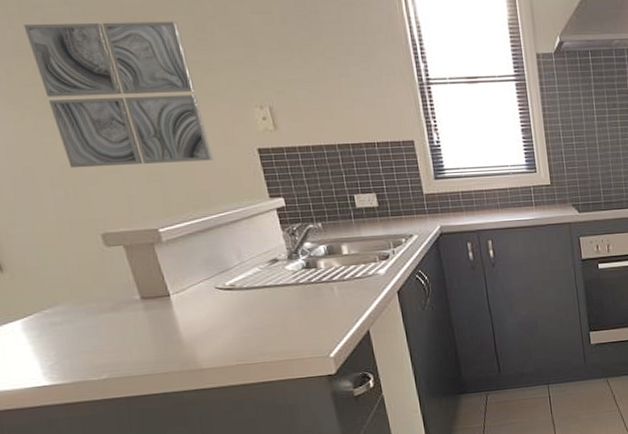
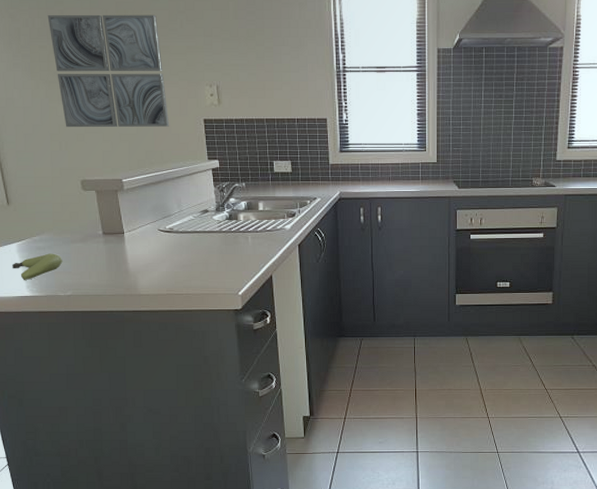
banana: none [18,328,90,366] -> present [12,253,63,280]

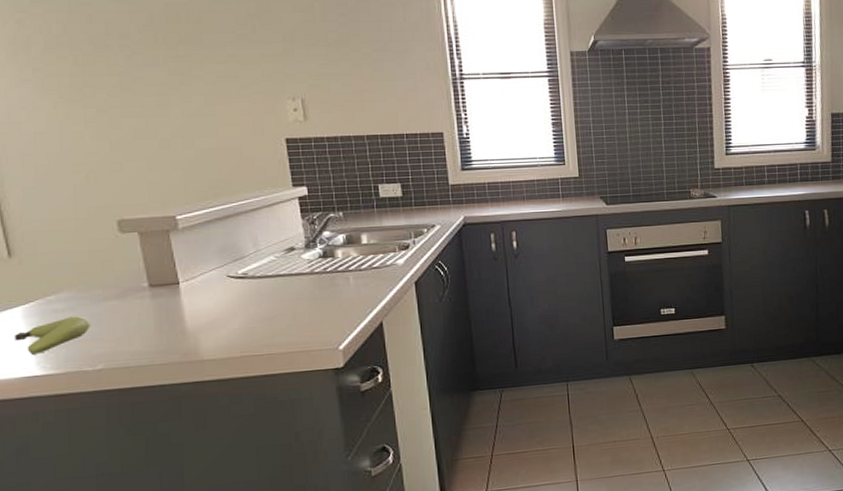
wall art: present [47,14,170,128] -> none [69,18,241,156]

